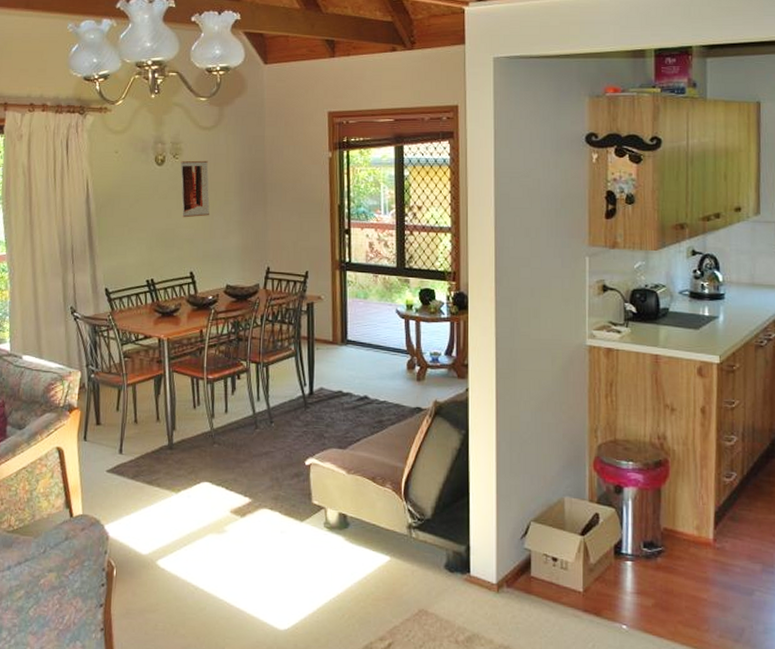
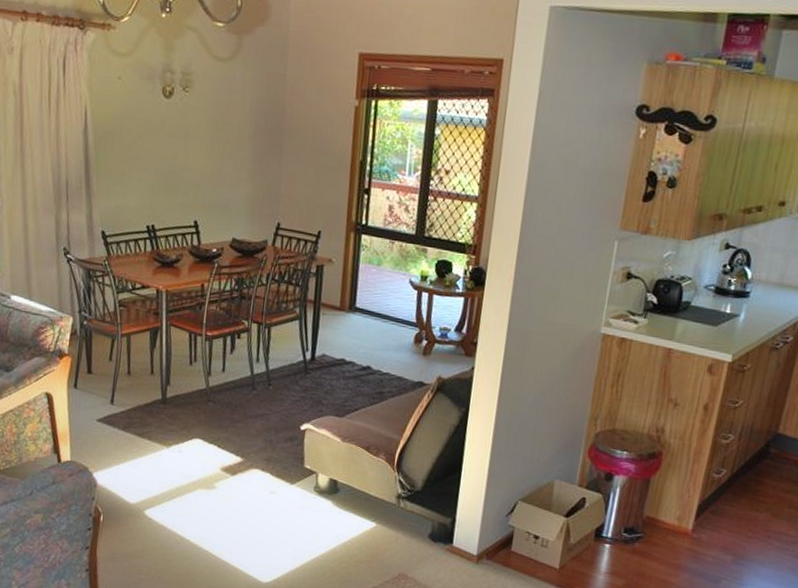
wall art: present [180,160,210,218] -> none [189,95,221,161]

